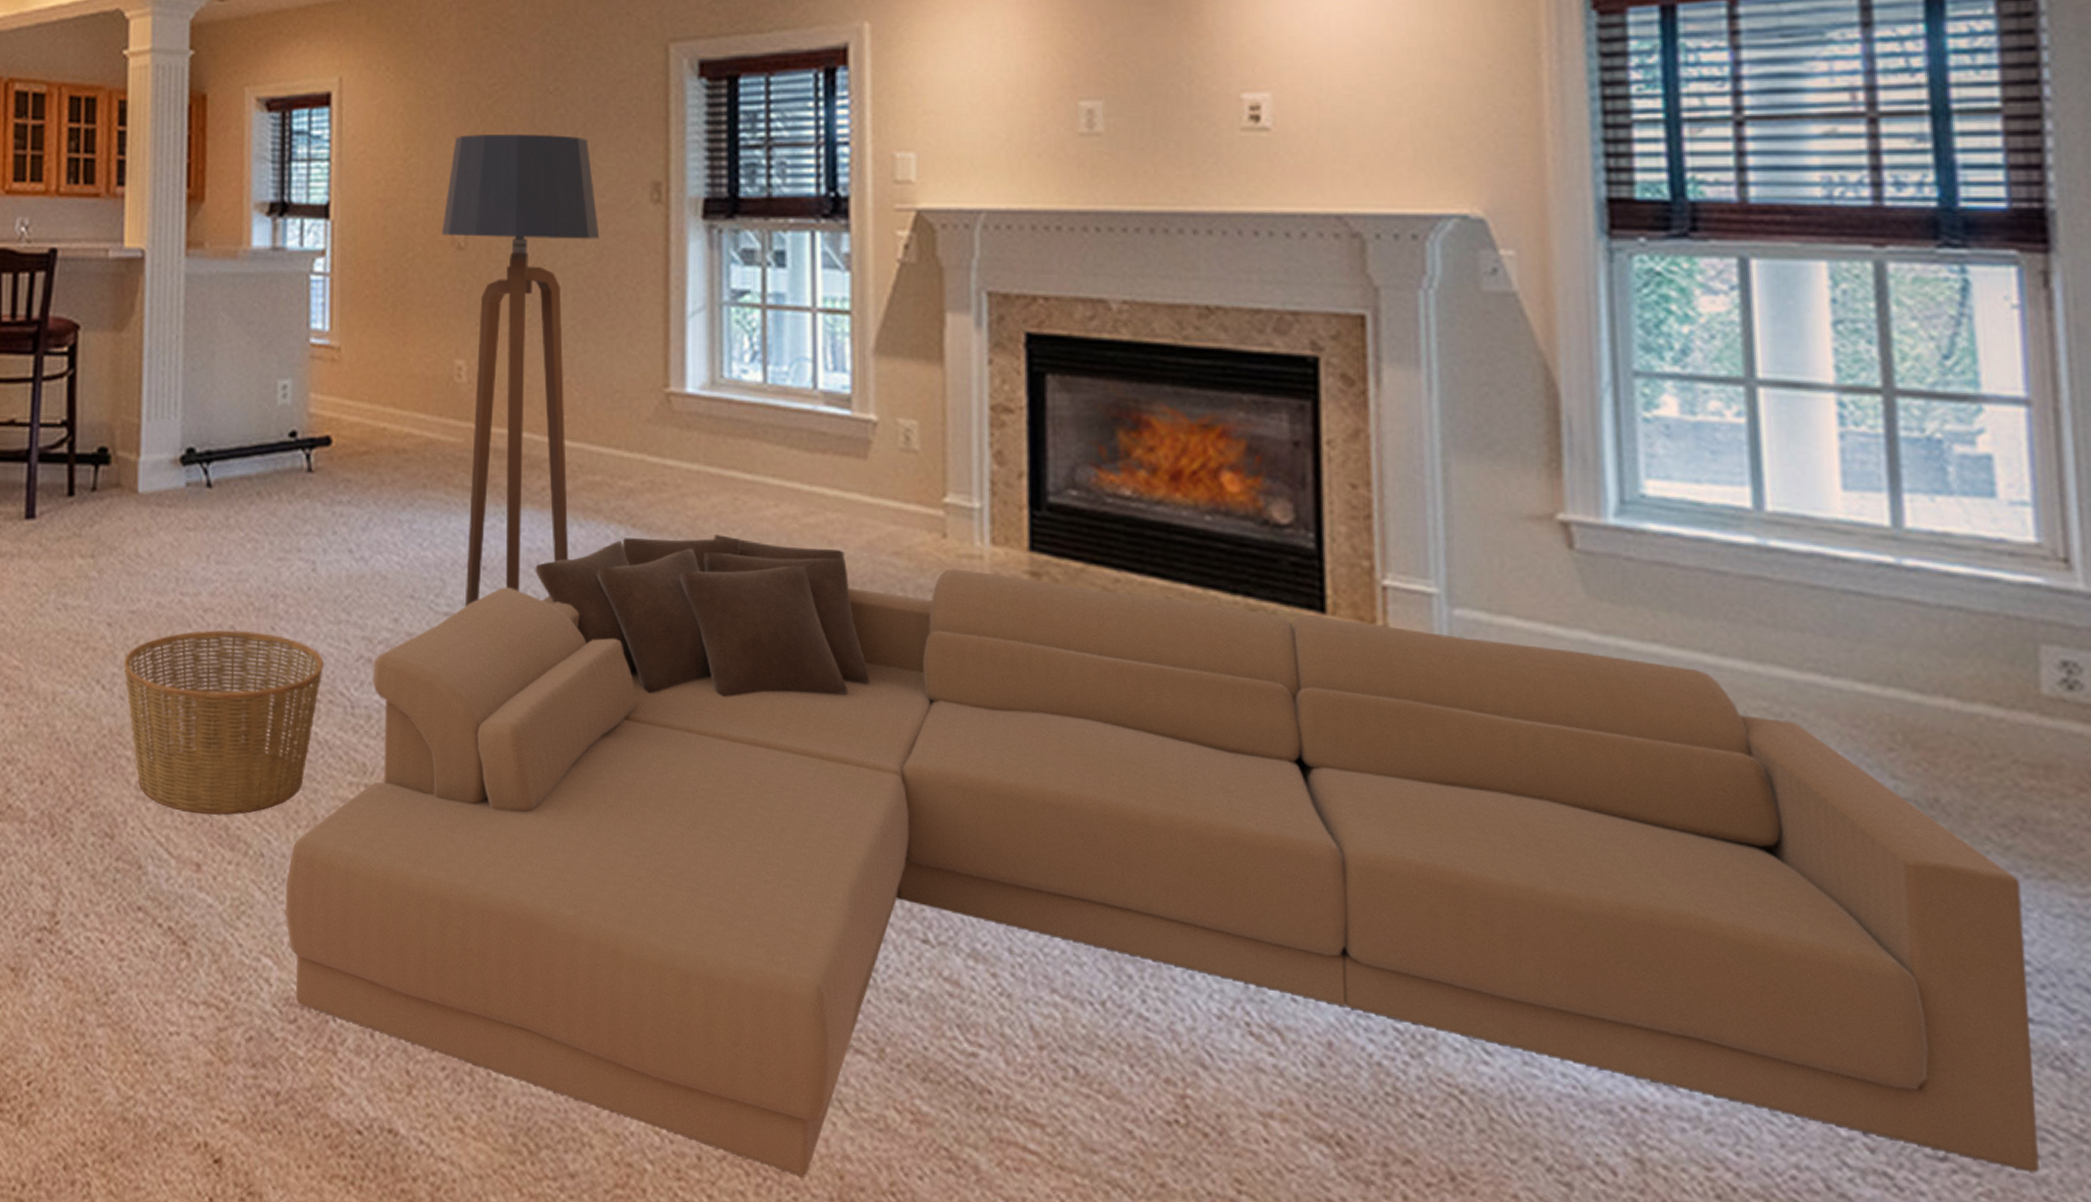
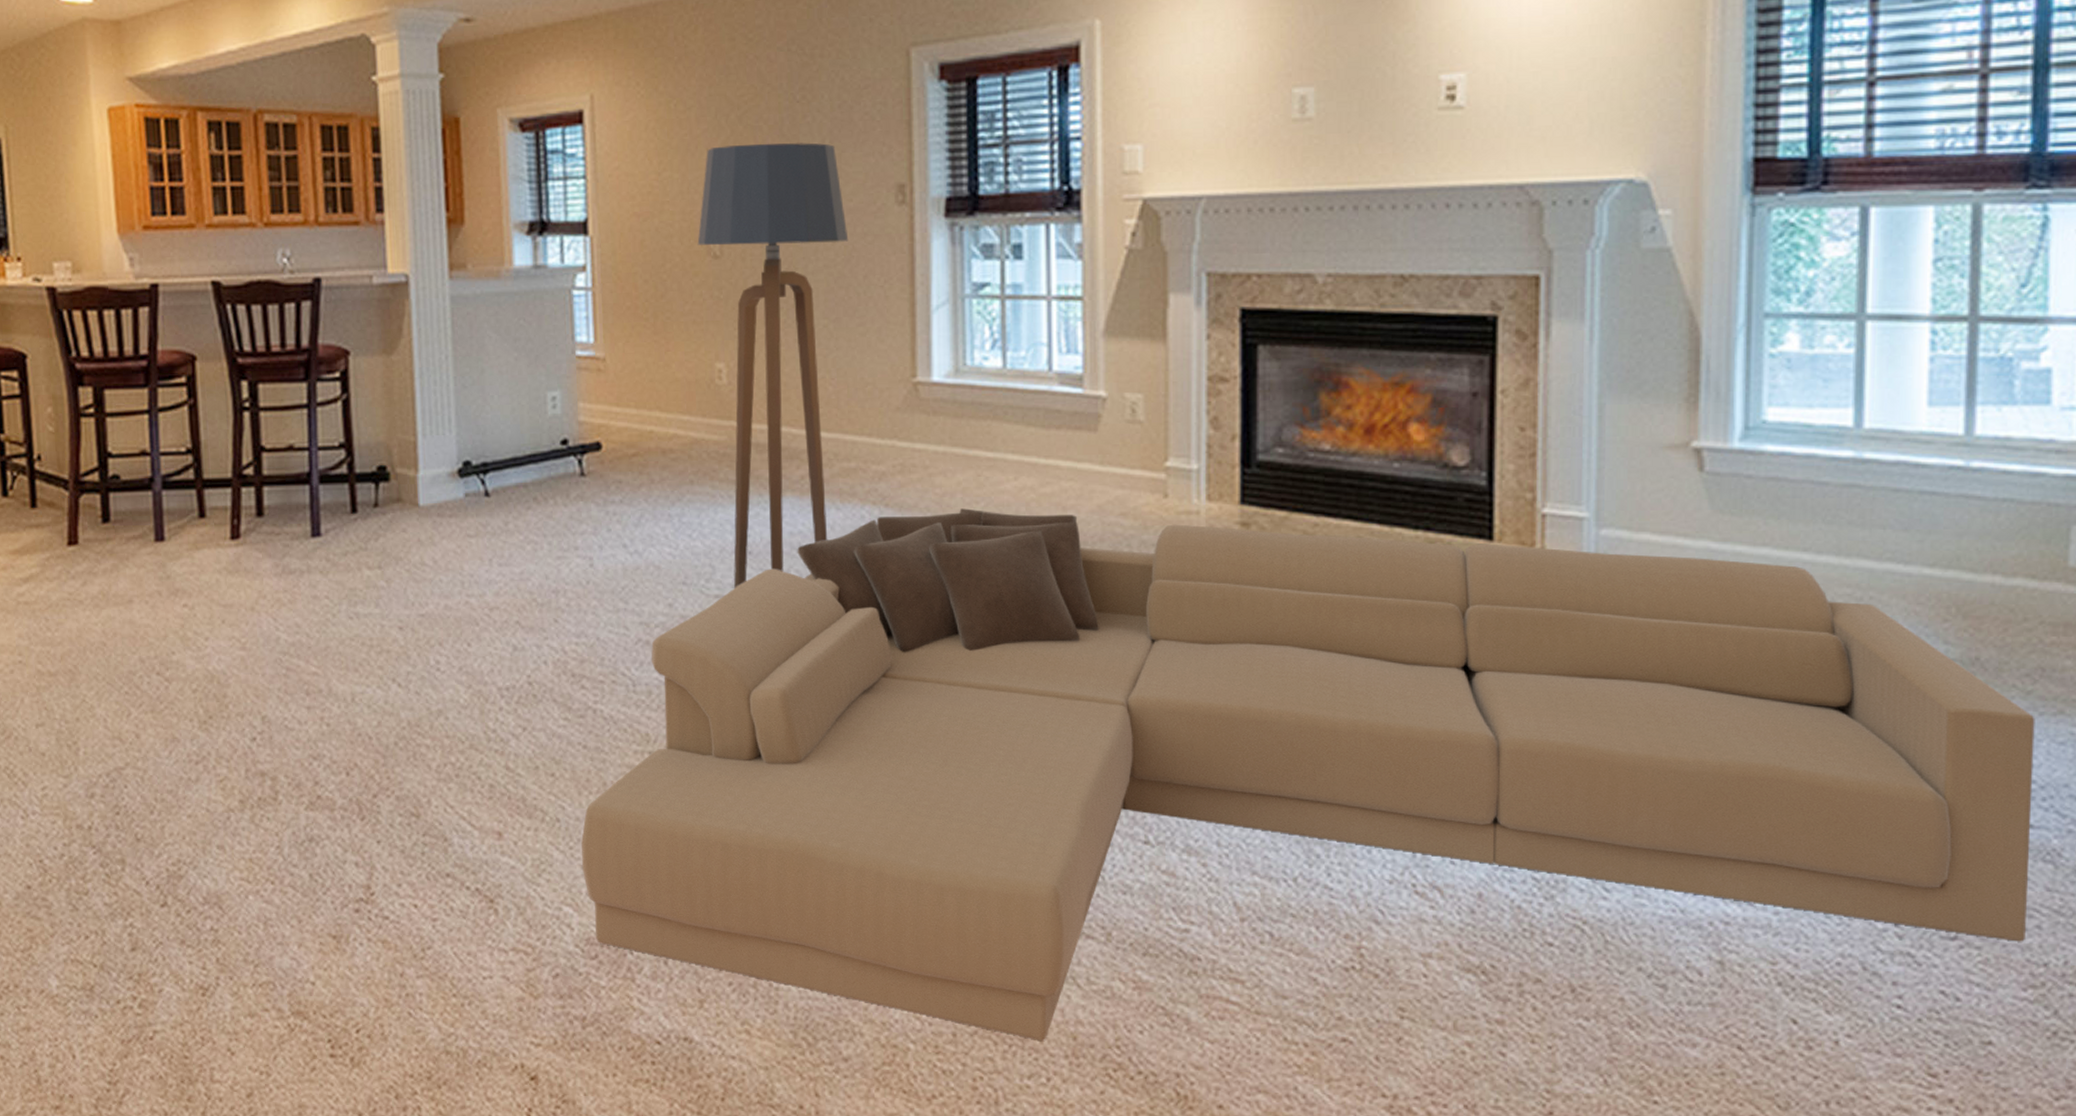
basket: present [123,630,324,816] -> none [416,624,605,790]

